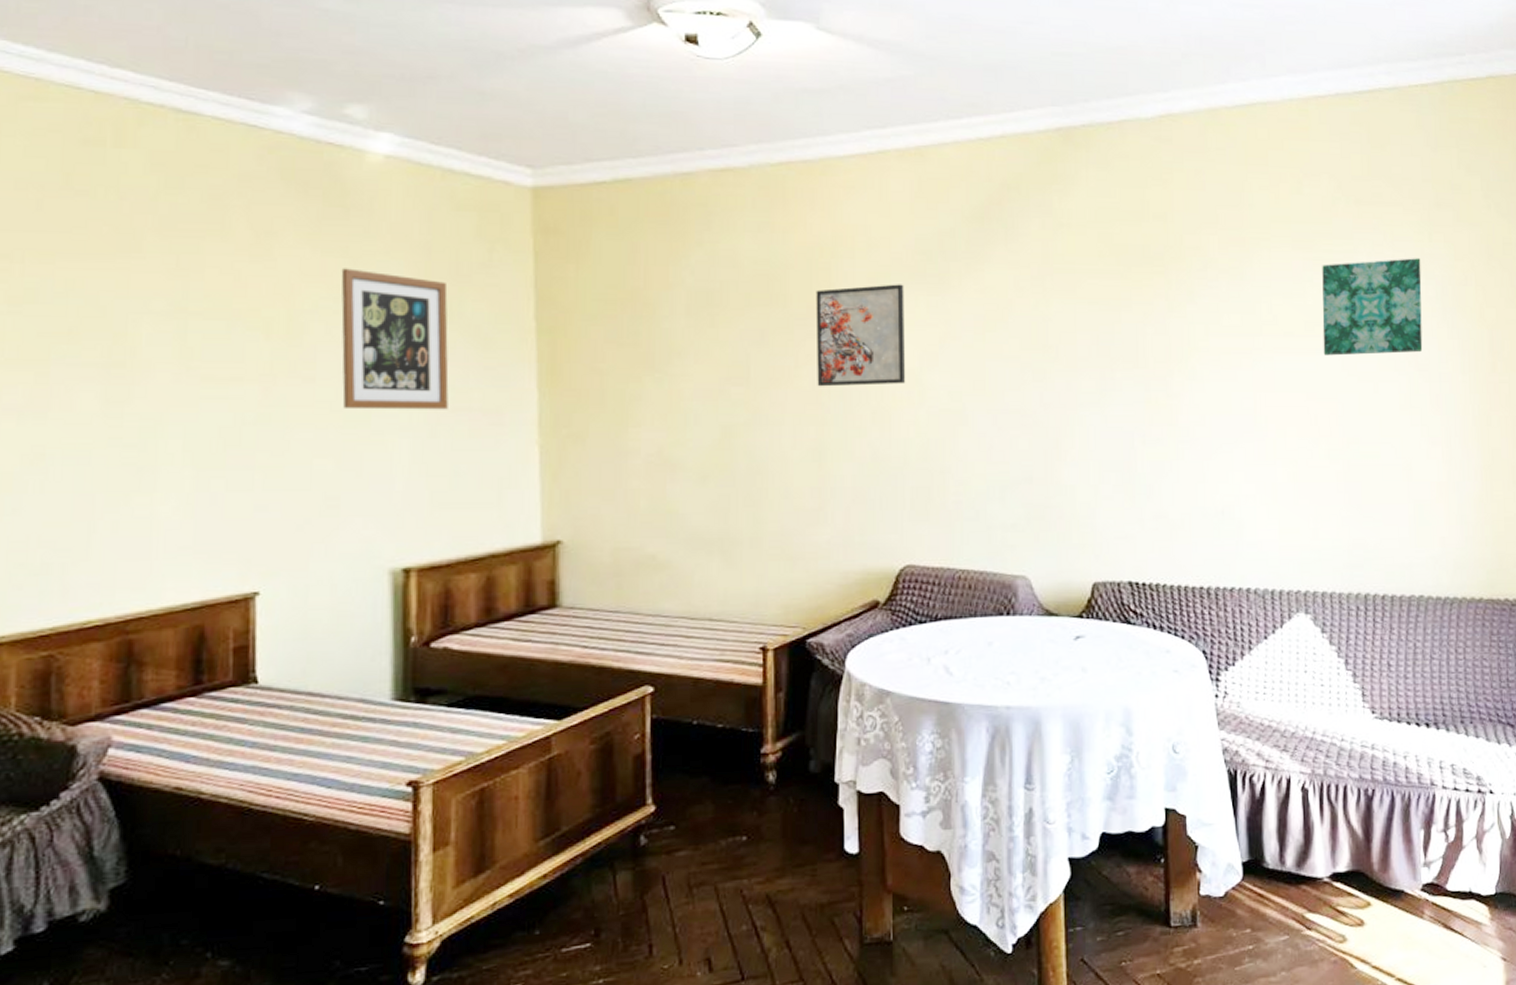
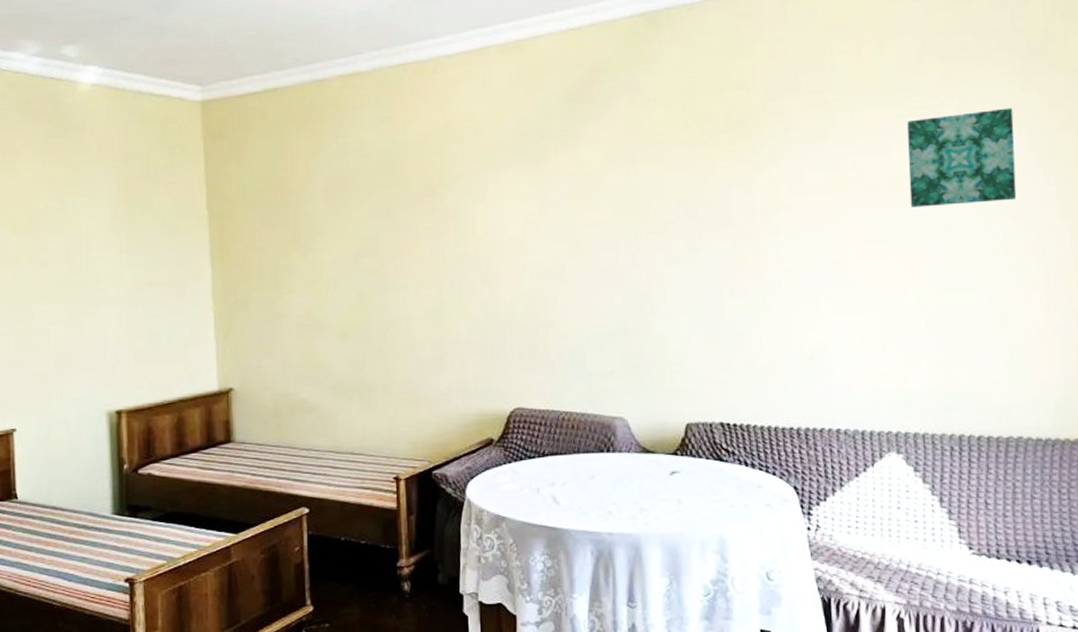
wall art: present [341,268,449,410] -> none [64,175,145,286]
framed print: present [816,284,906,387] -> none [431,163,511,255]

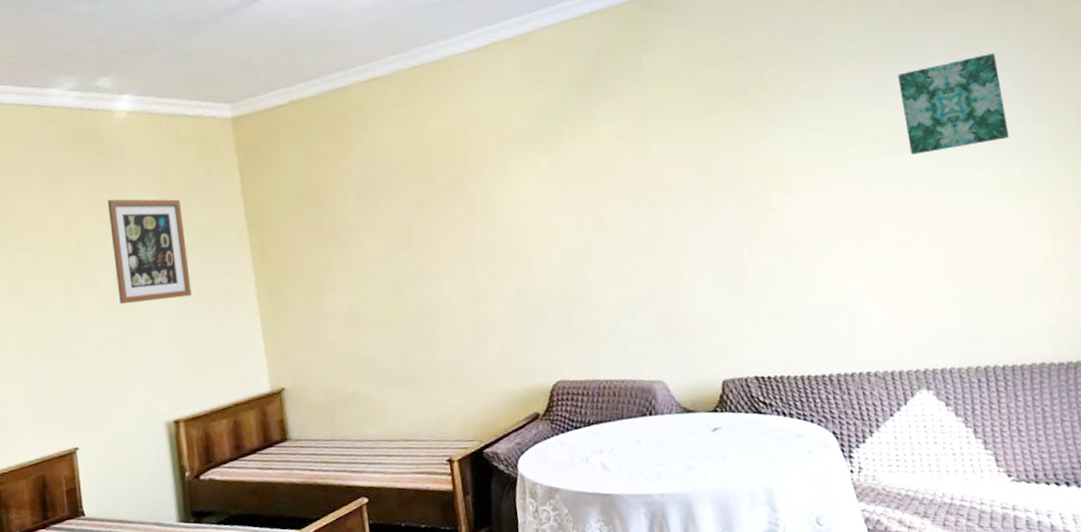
wall art: none [64,175,145,286] -> present [107,199,192,304]

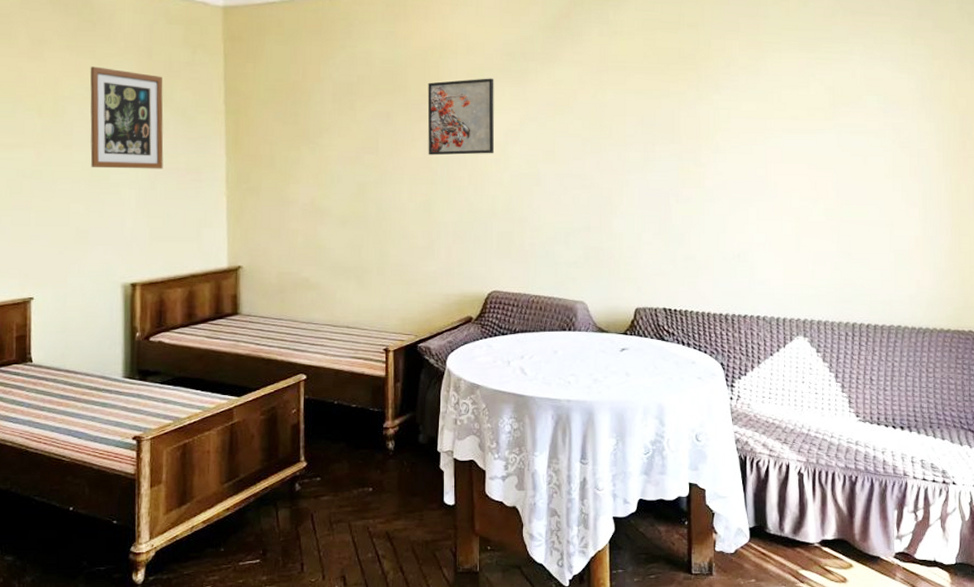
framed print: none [455,148,538,242] -> present [427,78,495,156]
wall art: present [898,53,1010,155] -> none [822,58,905,135]

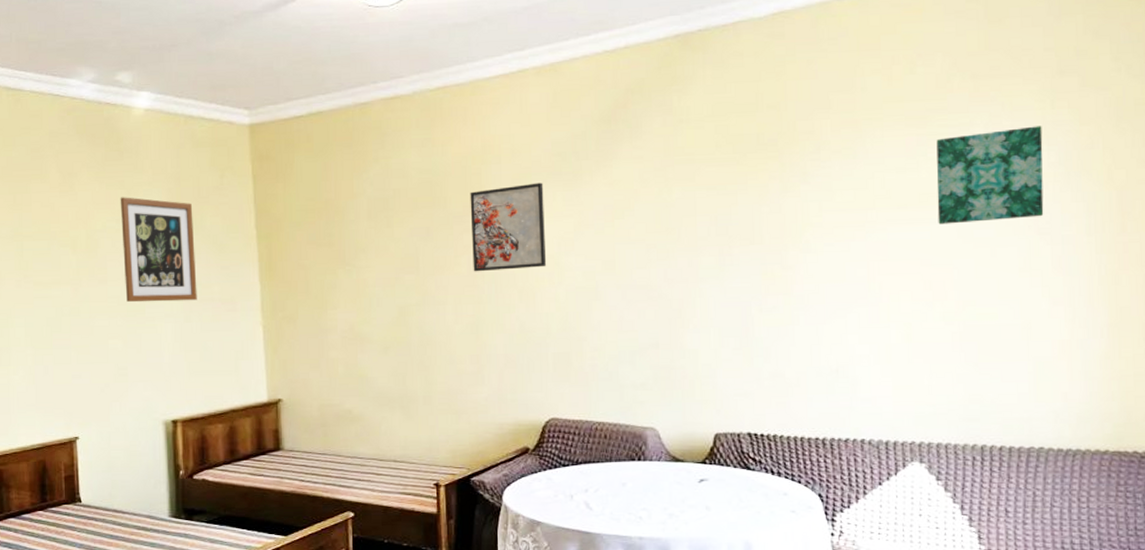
wall art: none [822,58,905,135] -> present [936,126,1044,225]

